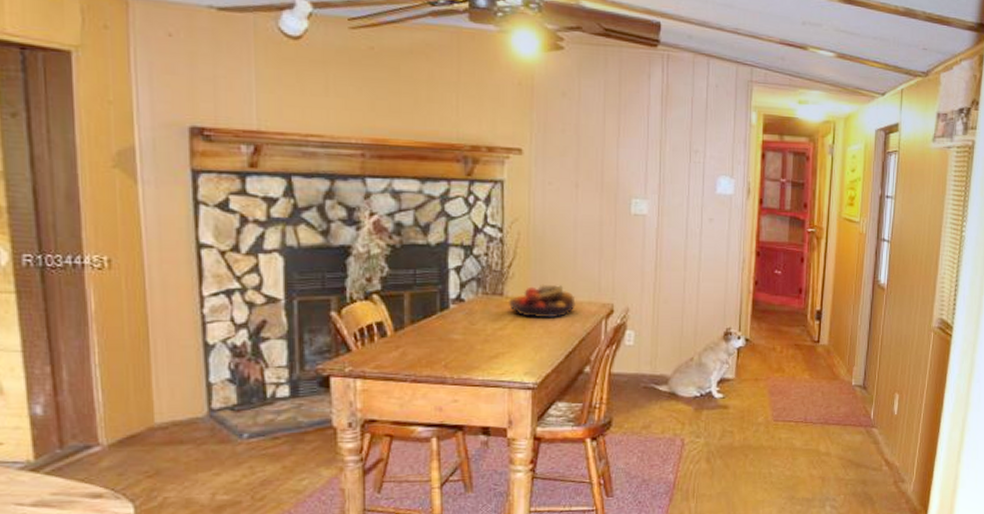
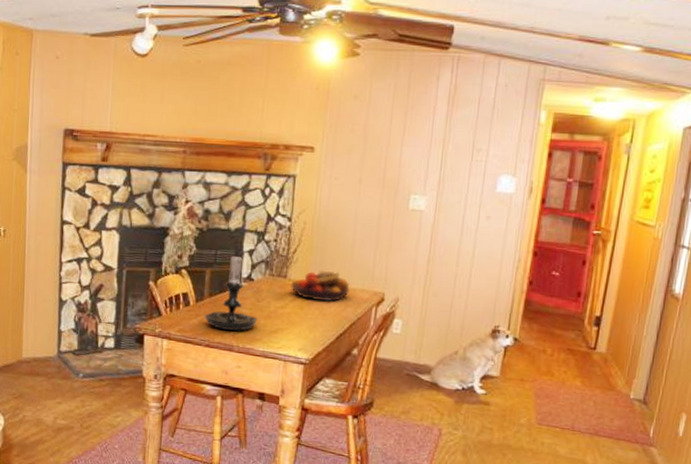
candle holder: none [406,270,474,360] -> present [204,252,258,331]

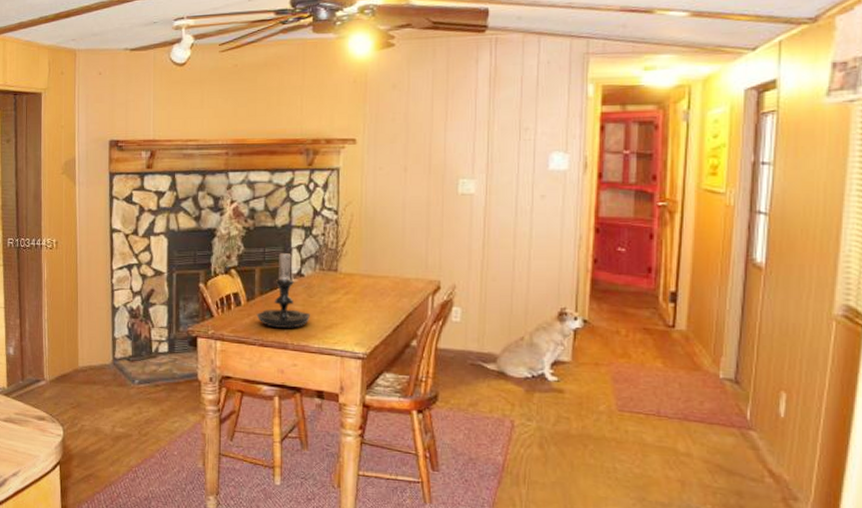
fruit bowl: present [290,270,350,303] -> none [341,261,403,294]

